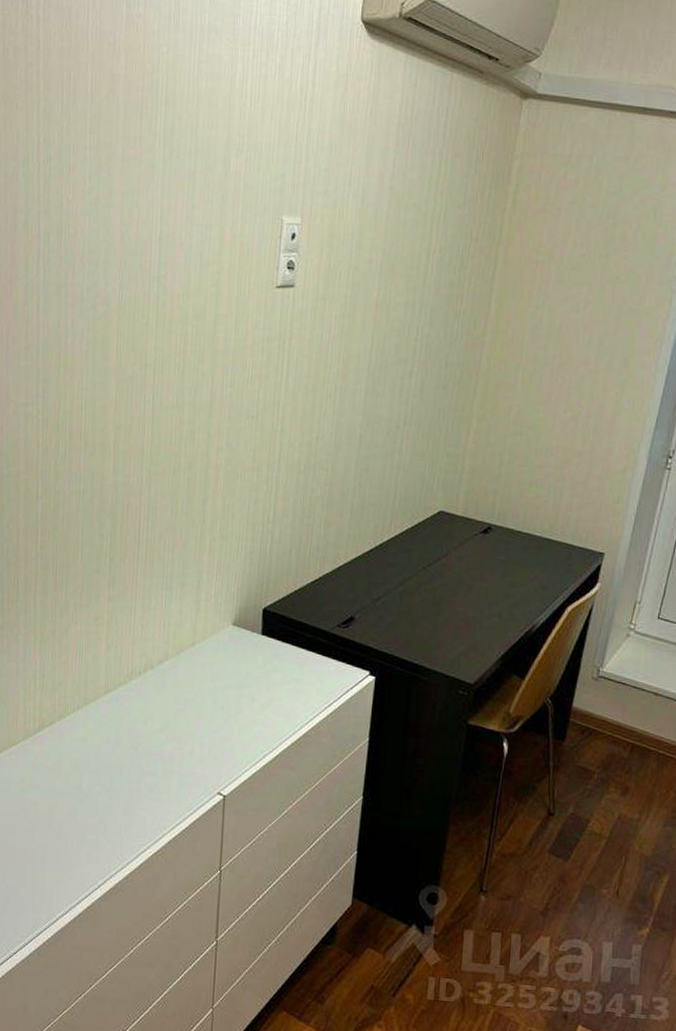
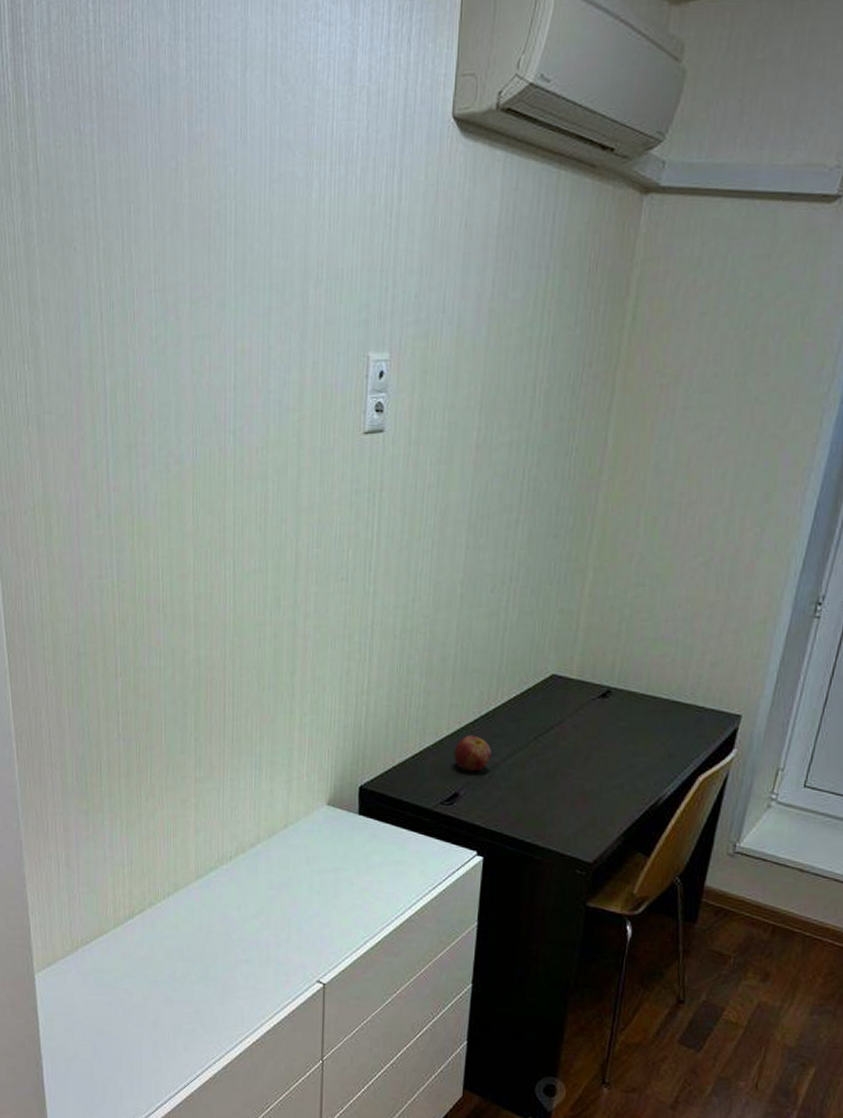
apple: none [350,563,385,598] -> present [454,735,492,773]

